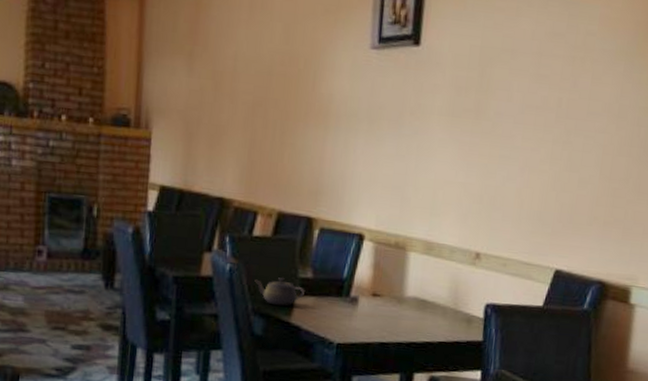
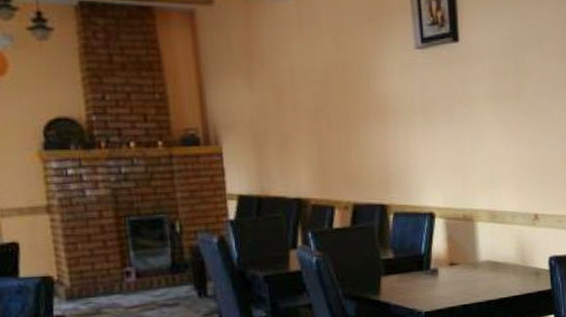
teapot: present [255,278,305,306] -> none [341,262,389,288]

